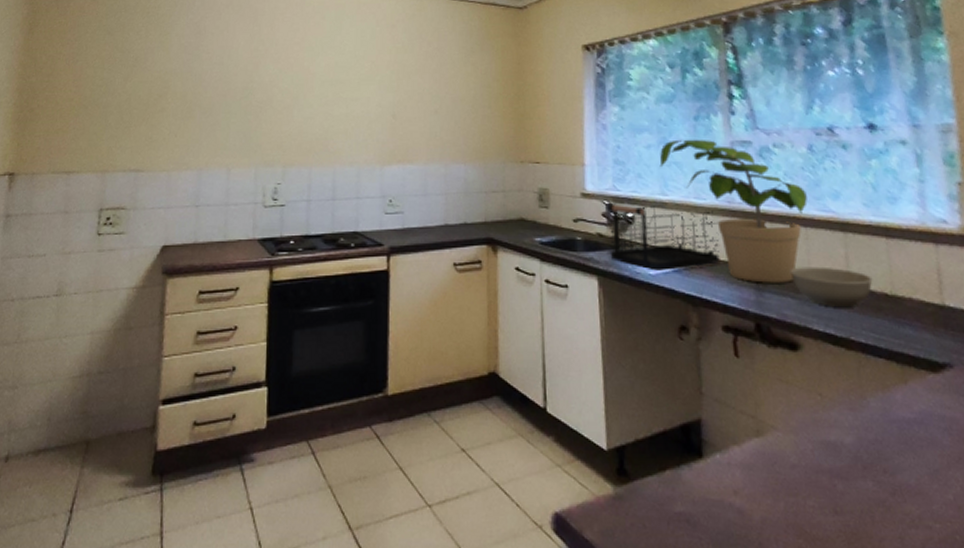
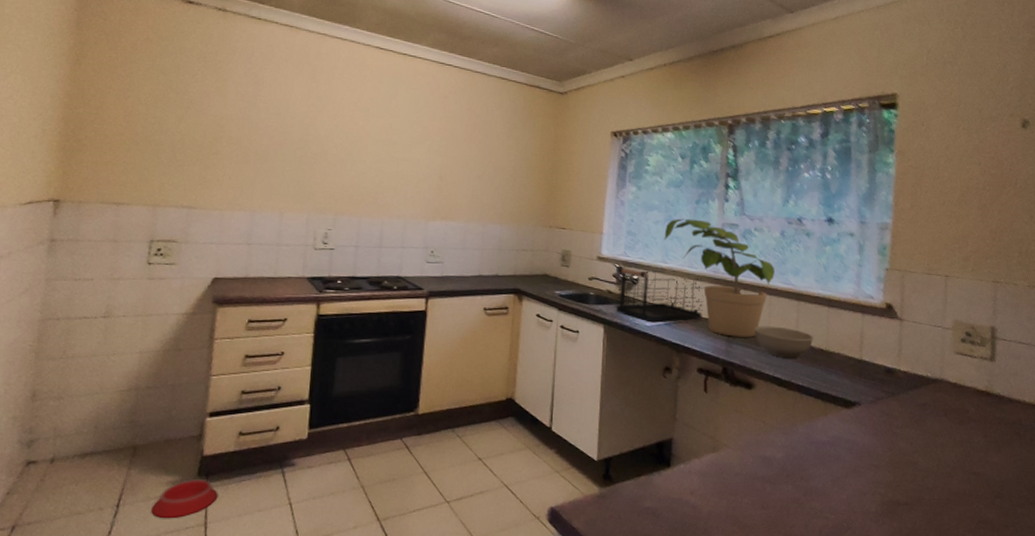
pet bowl: none [105,478,174,526] -> present [151,478,218,518]

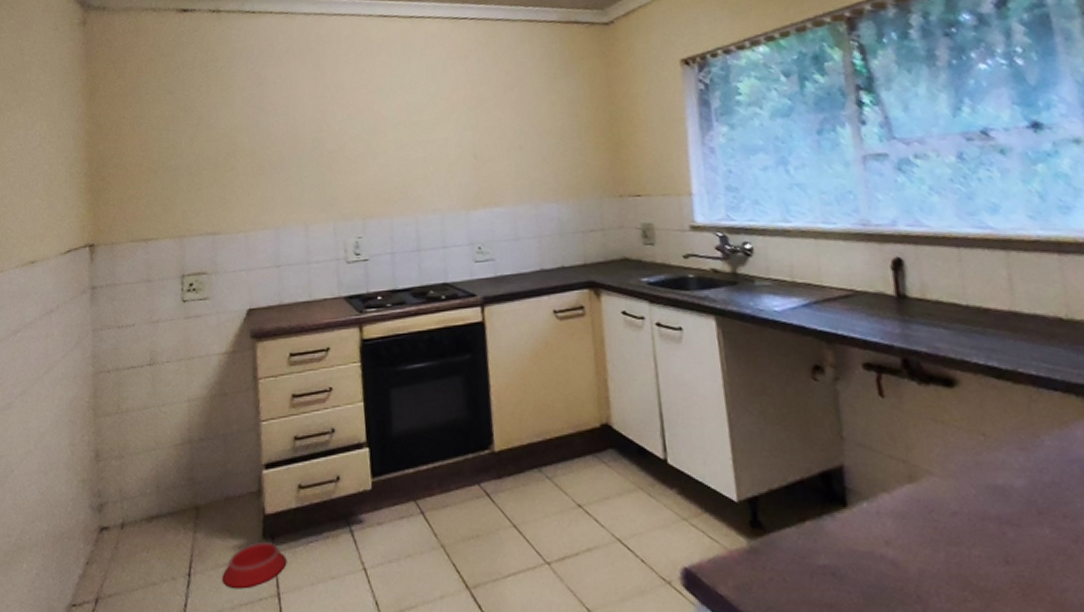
dish rack: present [617,267,705,323] -> none [722,233,857,306]
potted plant: present [664,218,775,338] -> none [779,155,959,315]
bowl: present [754,326,814,358] -> none [940,291,1044,337]

